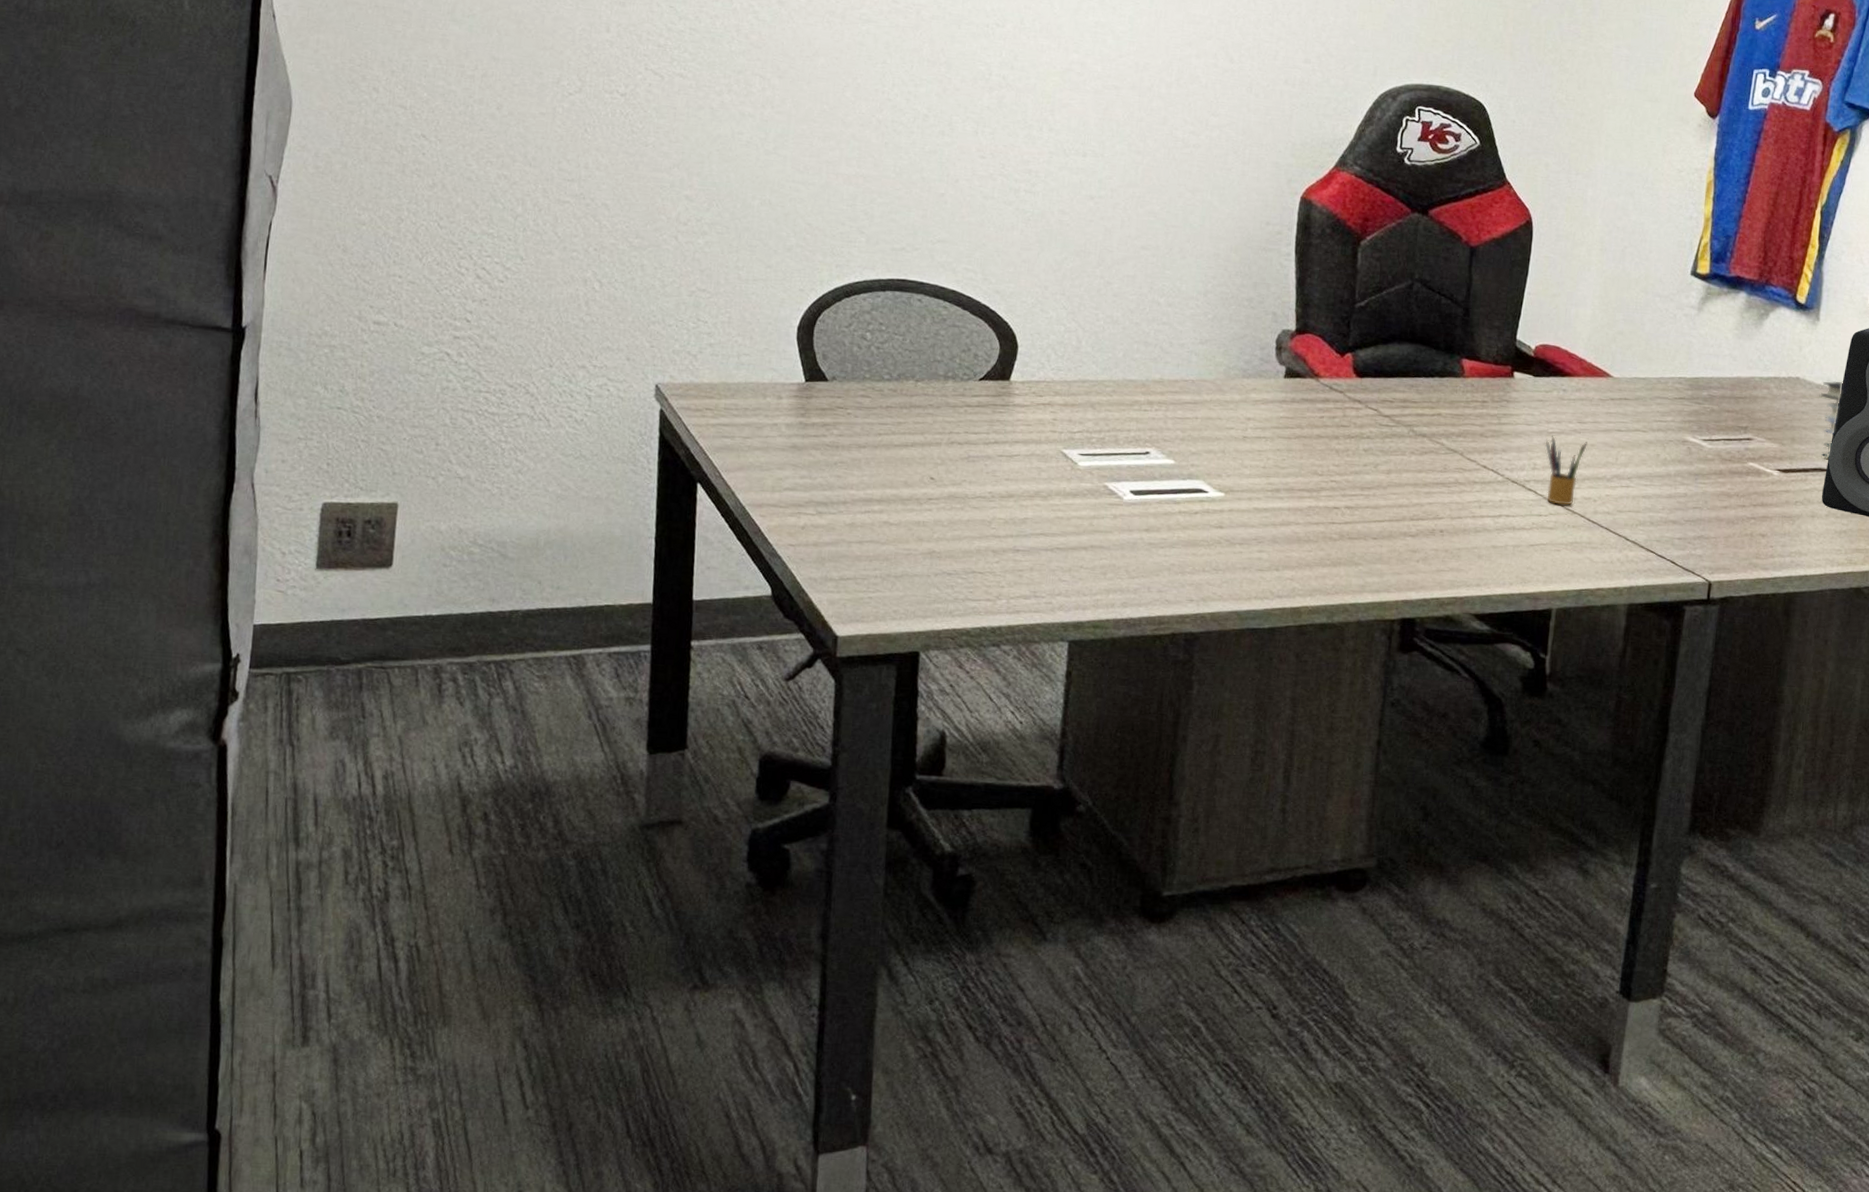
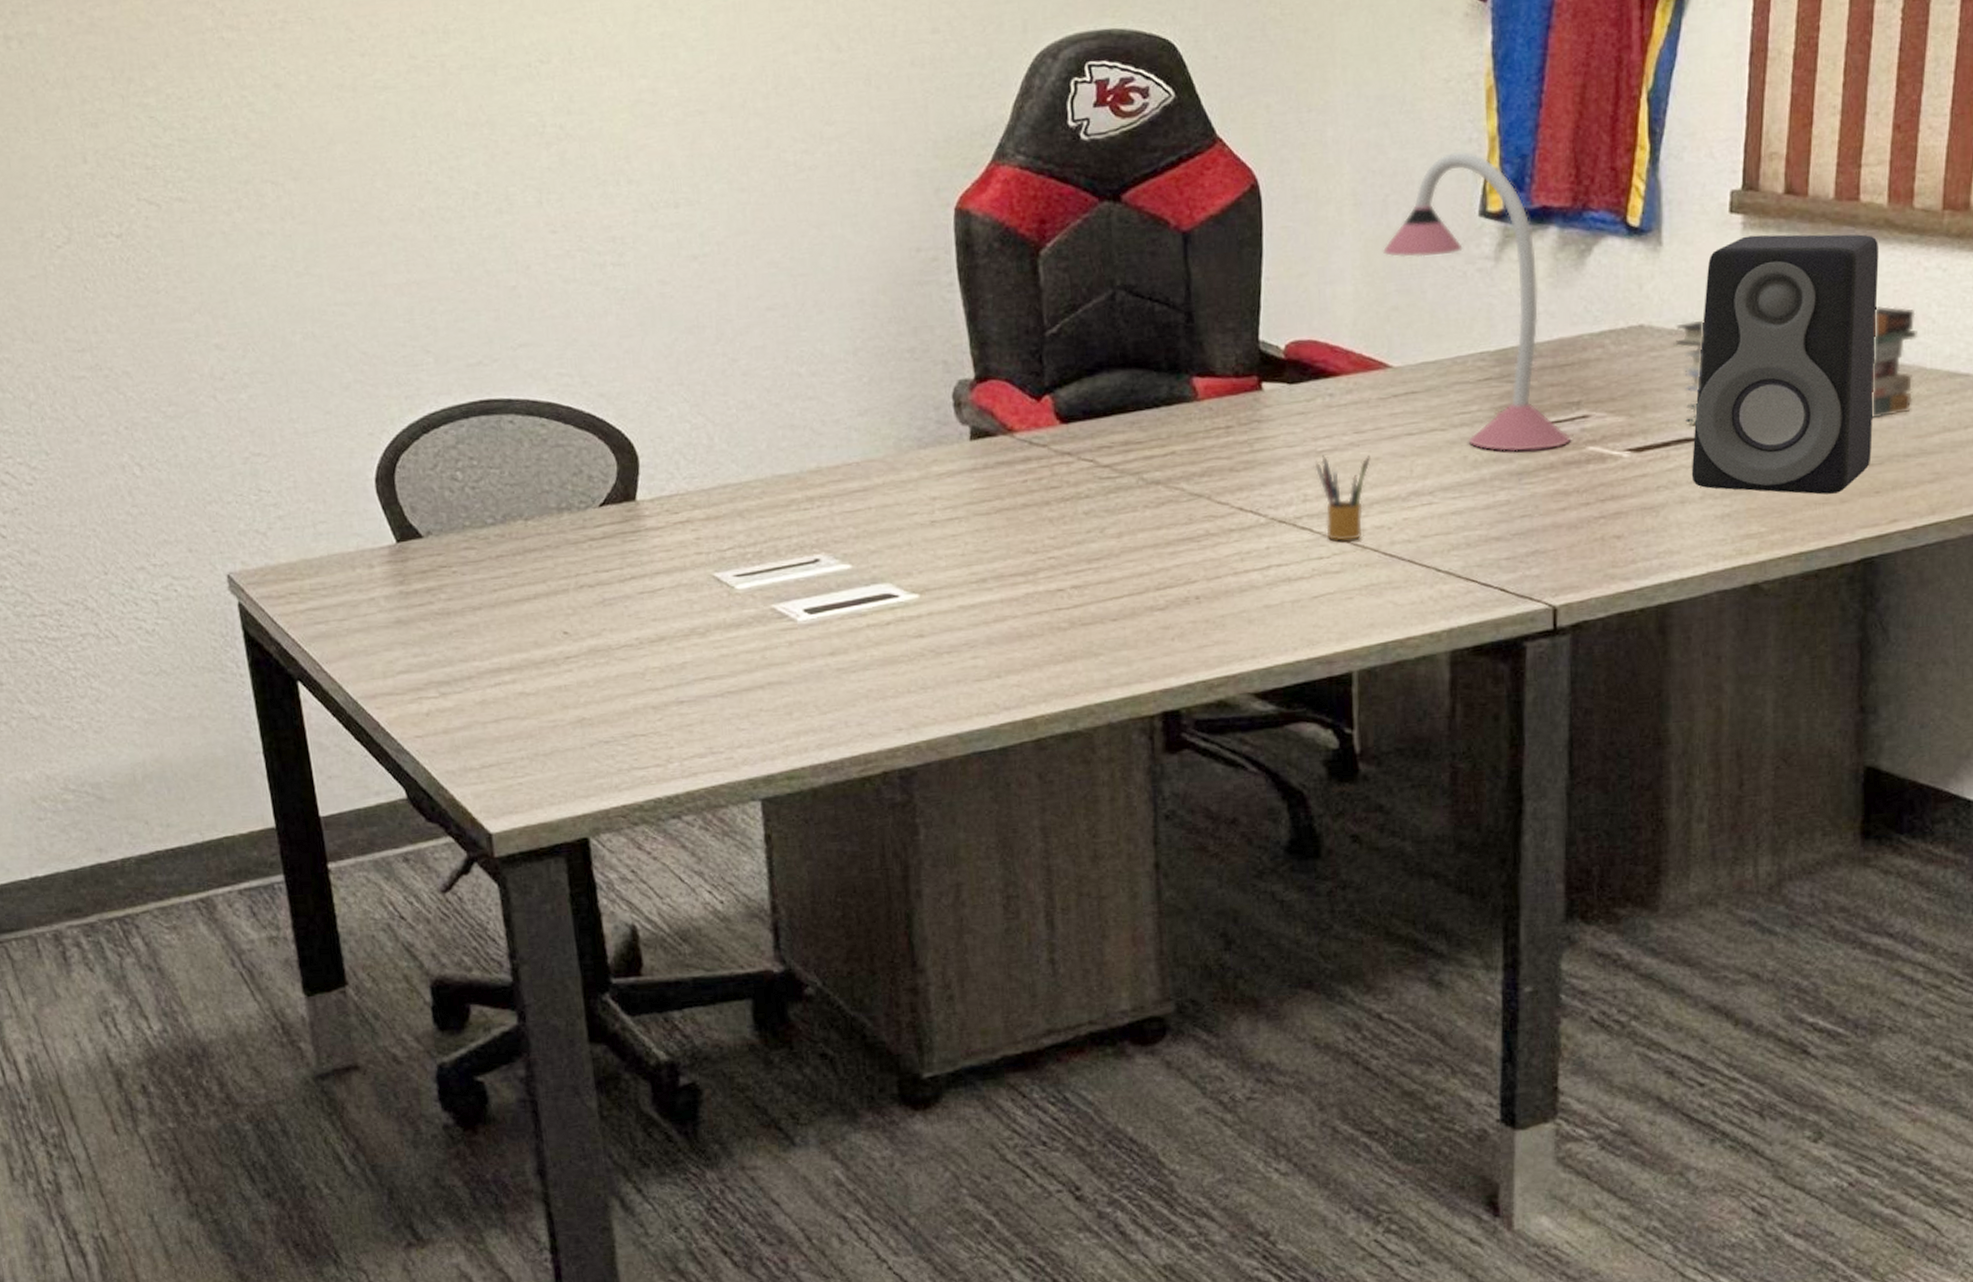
desk lamp: none [1616,224,1737,460] -> present [1382,151,1571,451]

